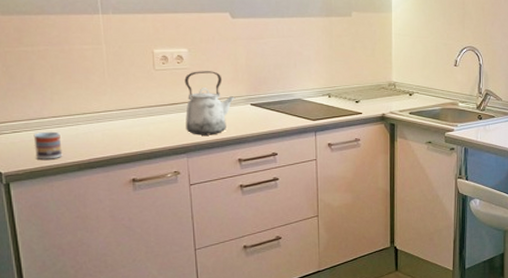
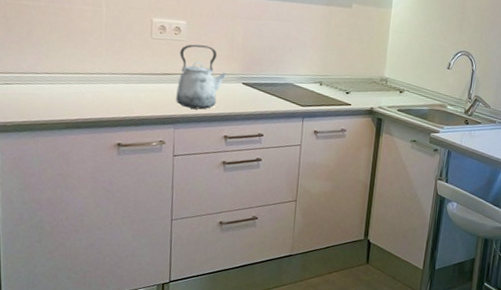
cup: present [33,131,63,160] -> none [24,86,52,115]

